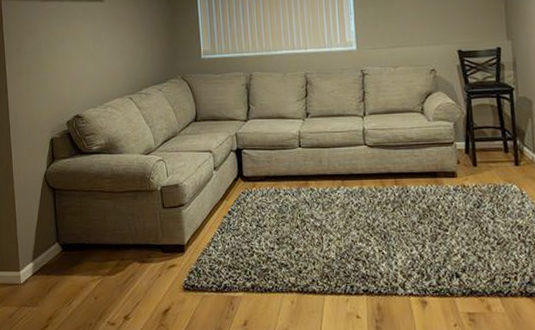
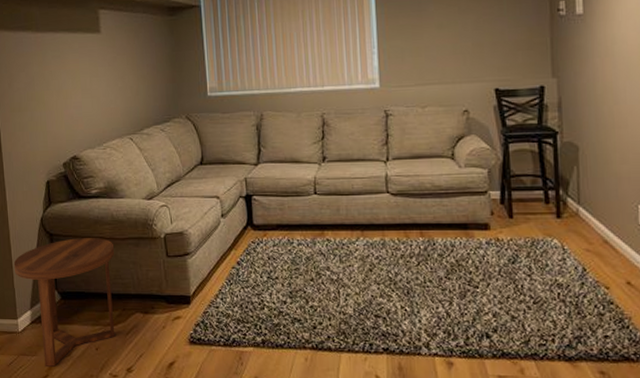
side table: none [17,191,114,317] -> present [13,238,115,367]

